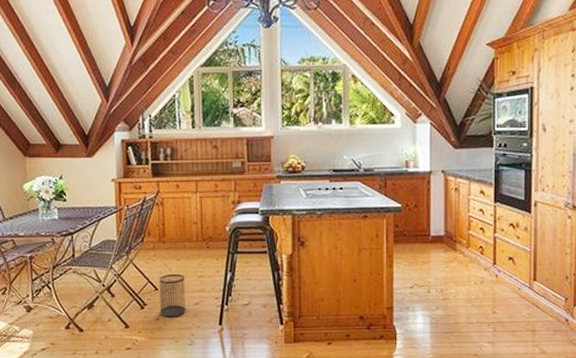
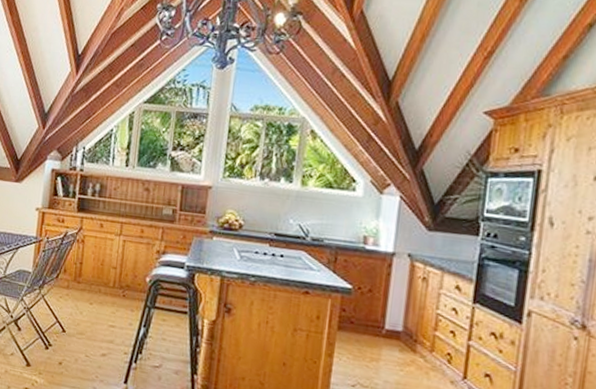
wastebasket: present [159,273,186,317] -> none [64,317,96,365]

